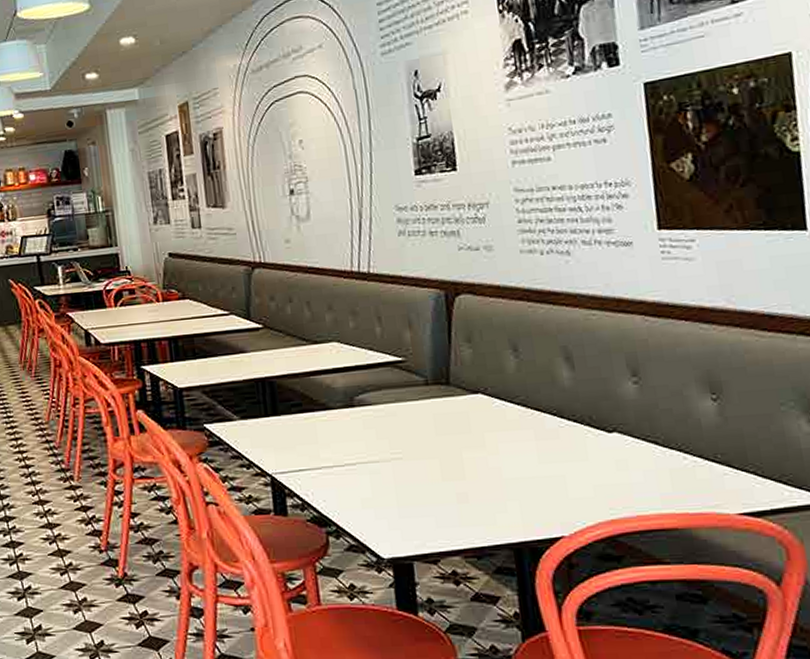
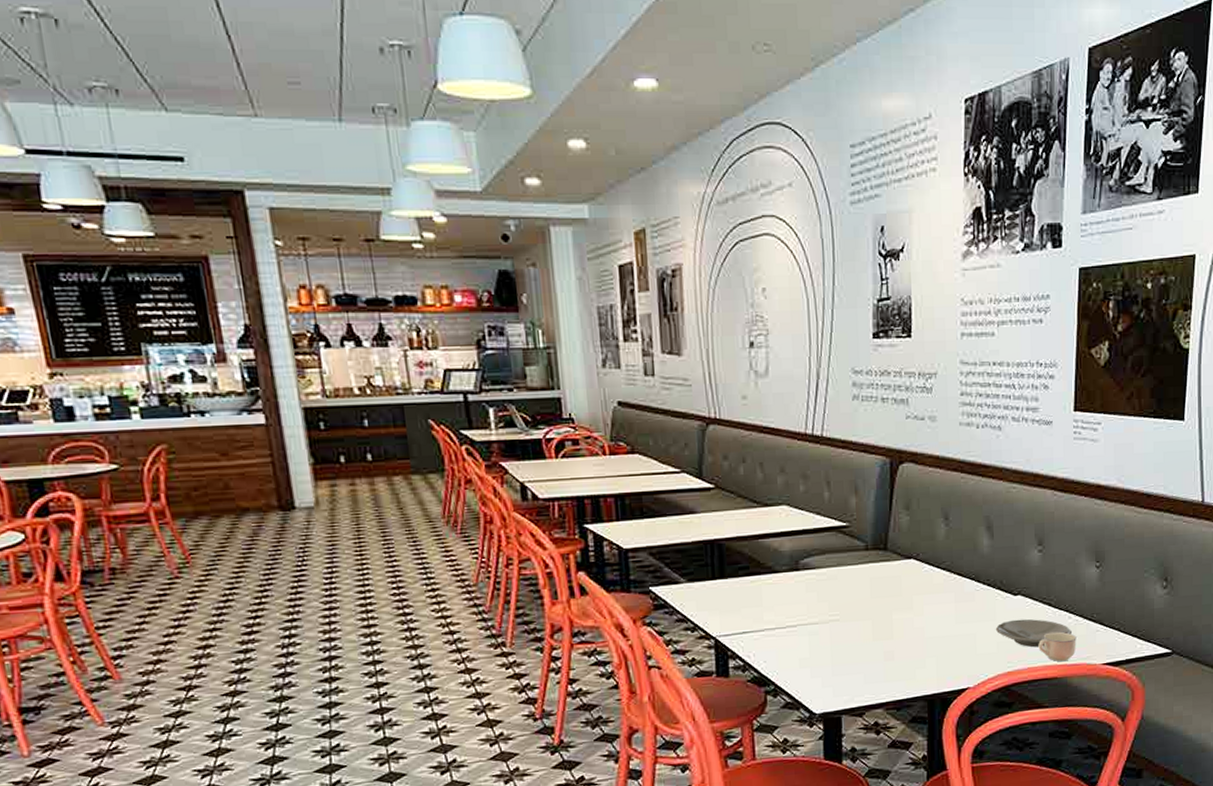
saucer: none [589,459,692,493] -> present [995,619,1073,648]
cup: none [647,474,699,510] -> present [1038,631,1077,662]

